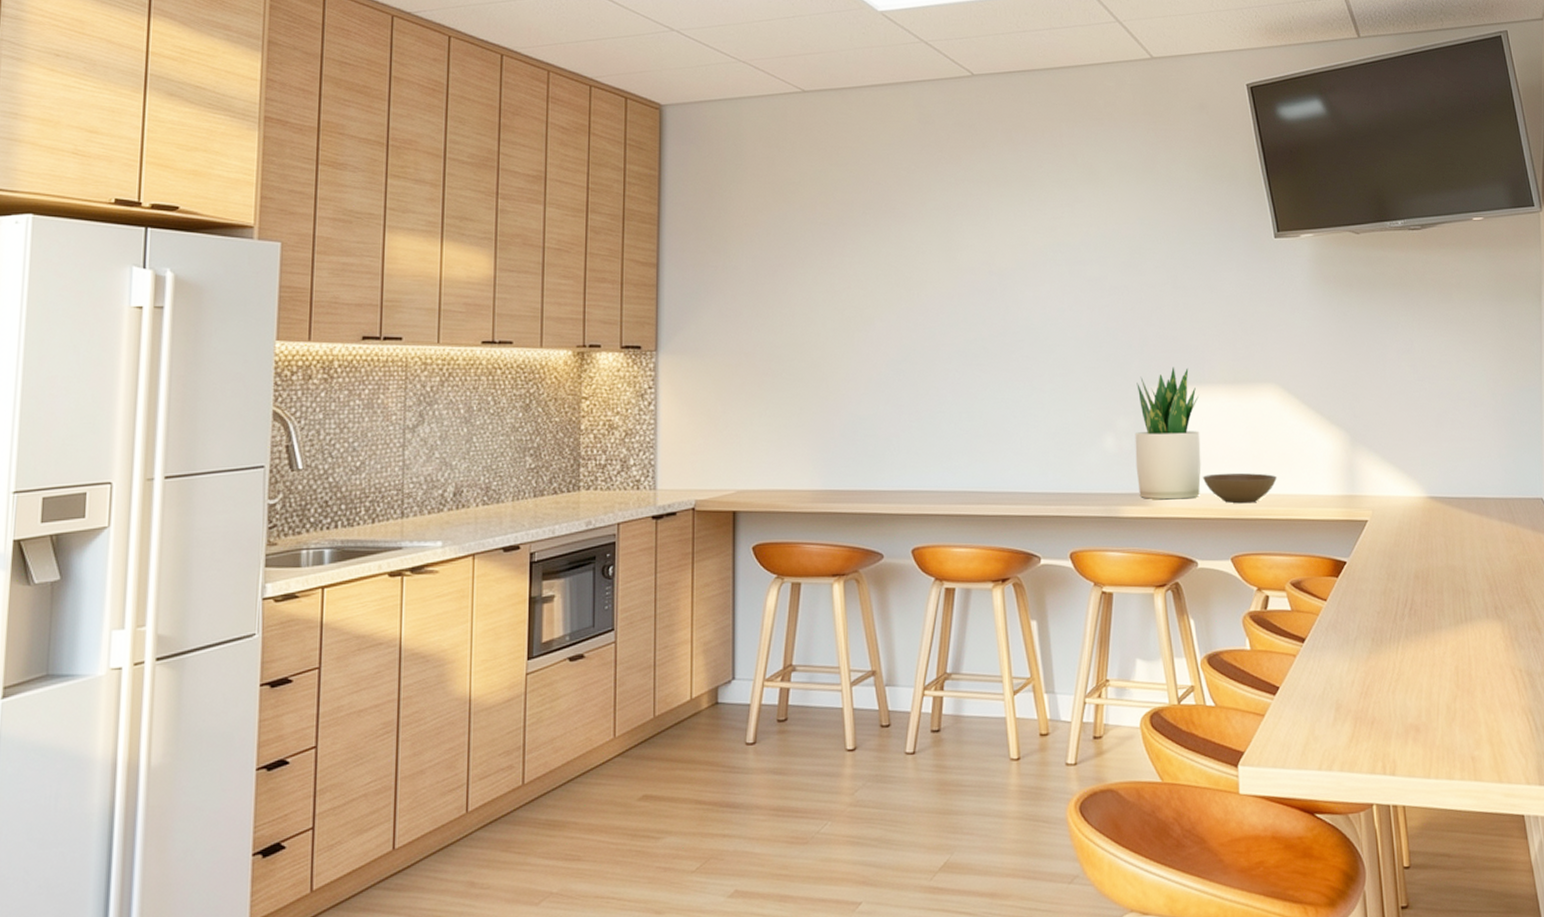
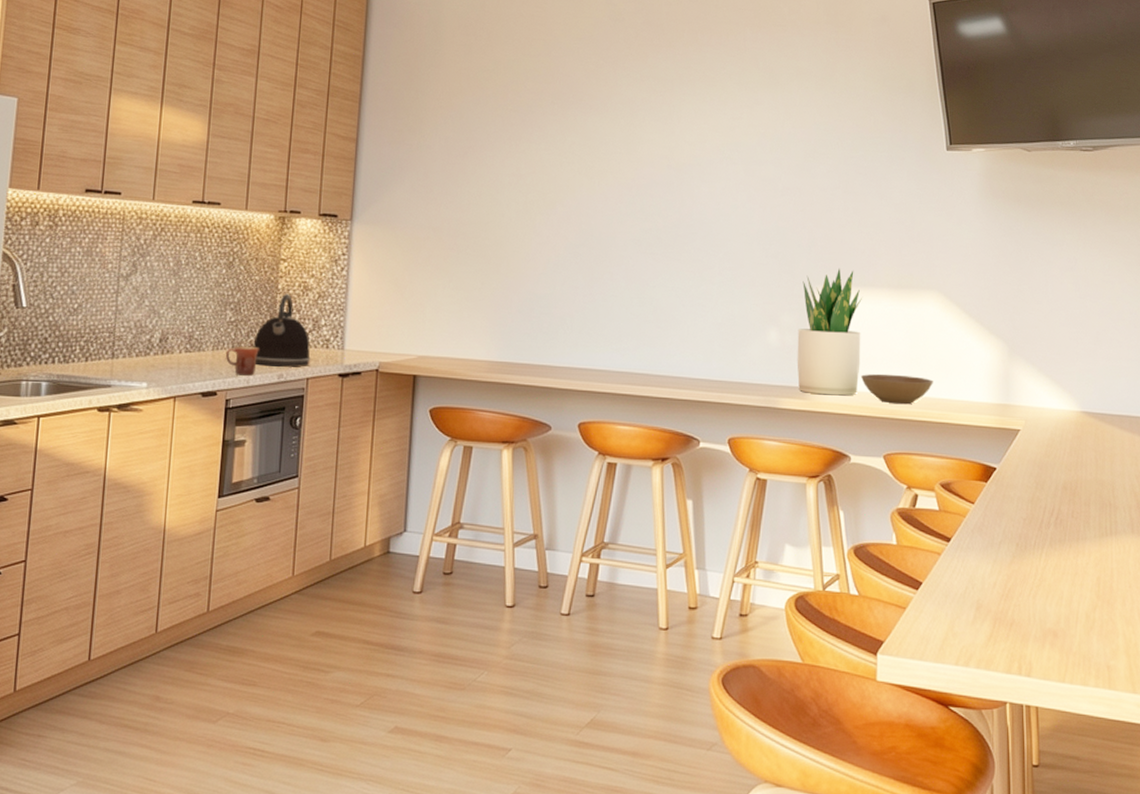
mug: none [528,493,564,526] -> present [226,346,259,376]
kettle: none [557,434,620,515] -> present [253,293,311,368]

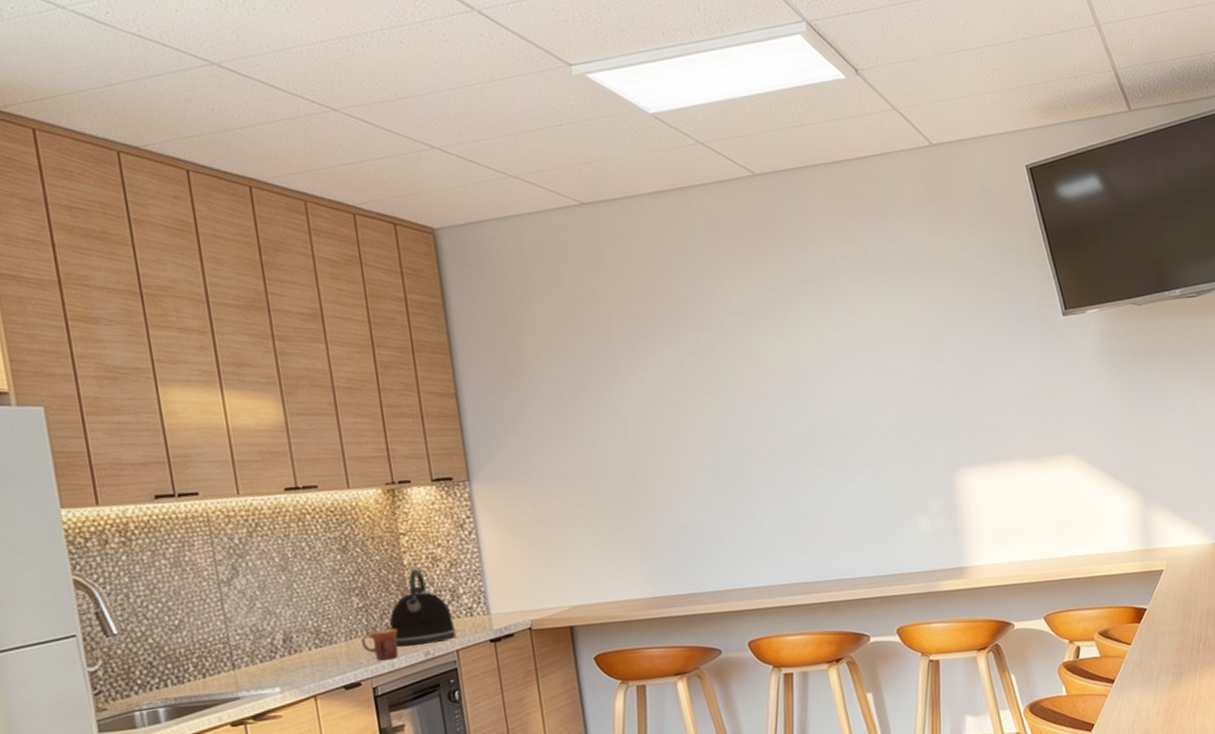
planter: present [797,268,863,396] -> none [944,447,1011,573]
bowl: present [860,373,933,404] -> none [1012,538,1080,568]

